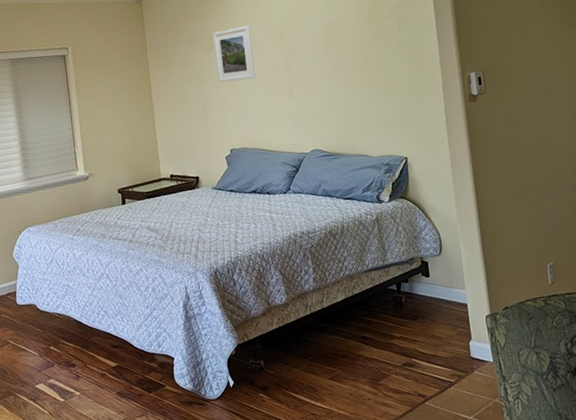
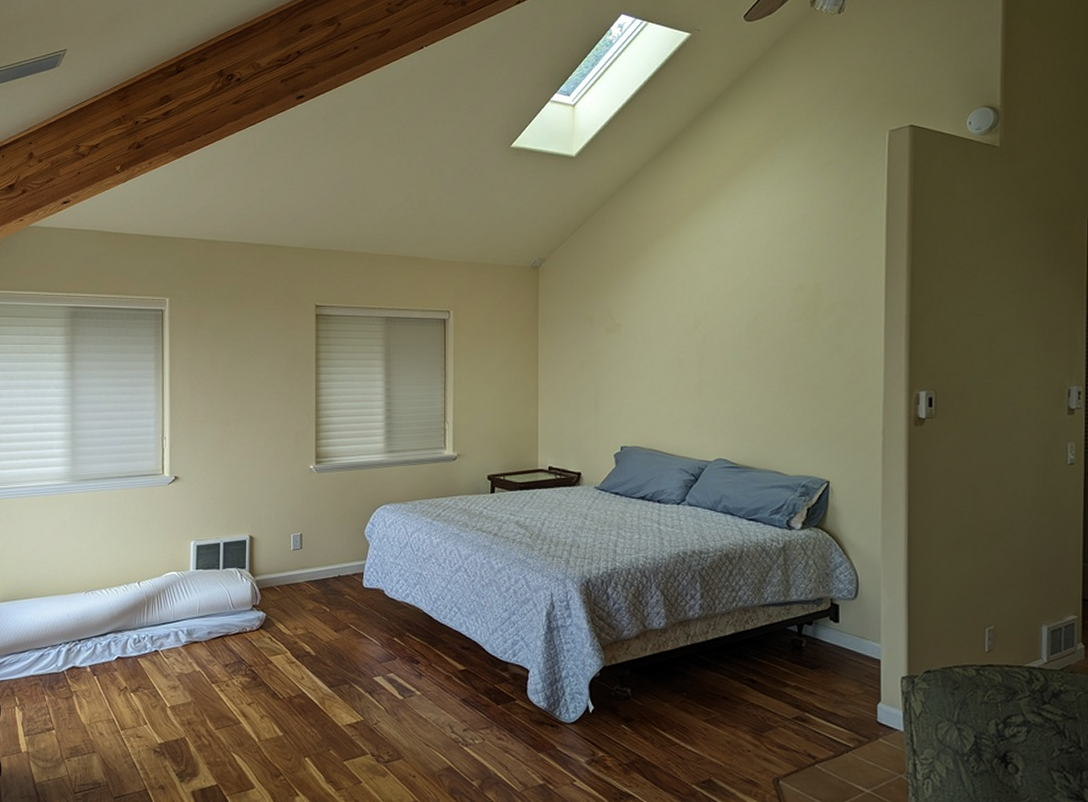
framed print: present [213,26,256,83] -> none [616,308,661,370]

